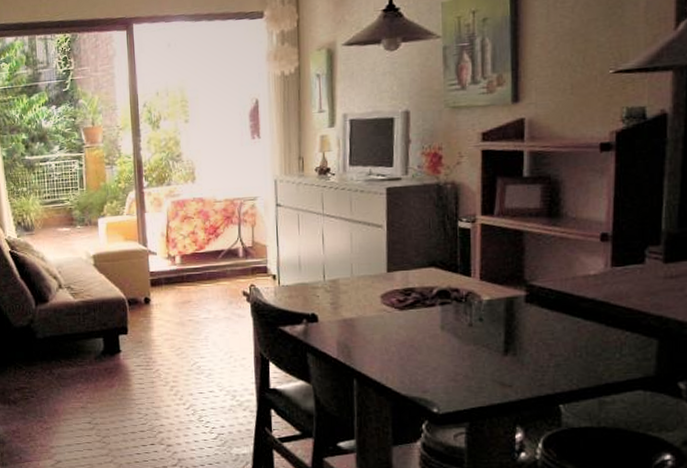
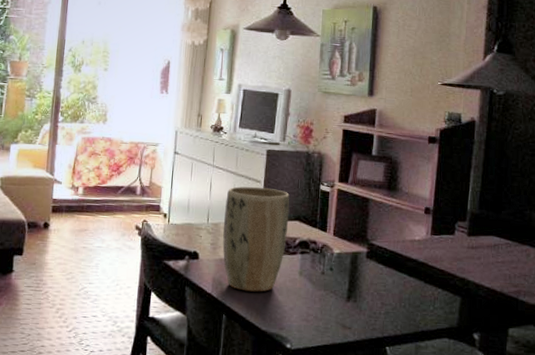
plant pot: none [342,232,422,353] -> present [222,186,290,292]

